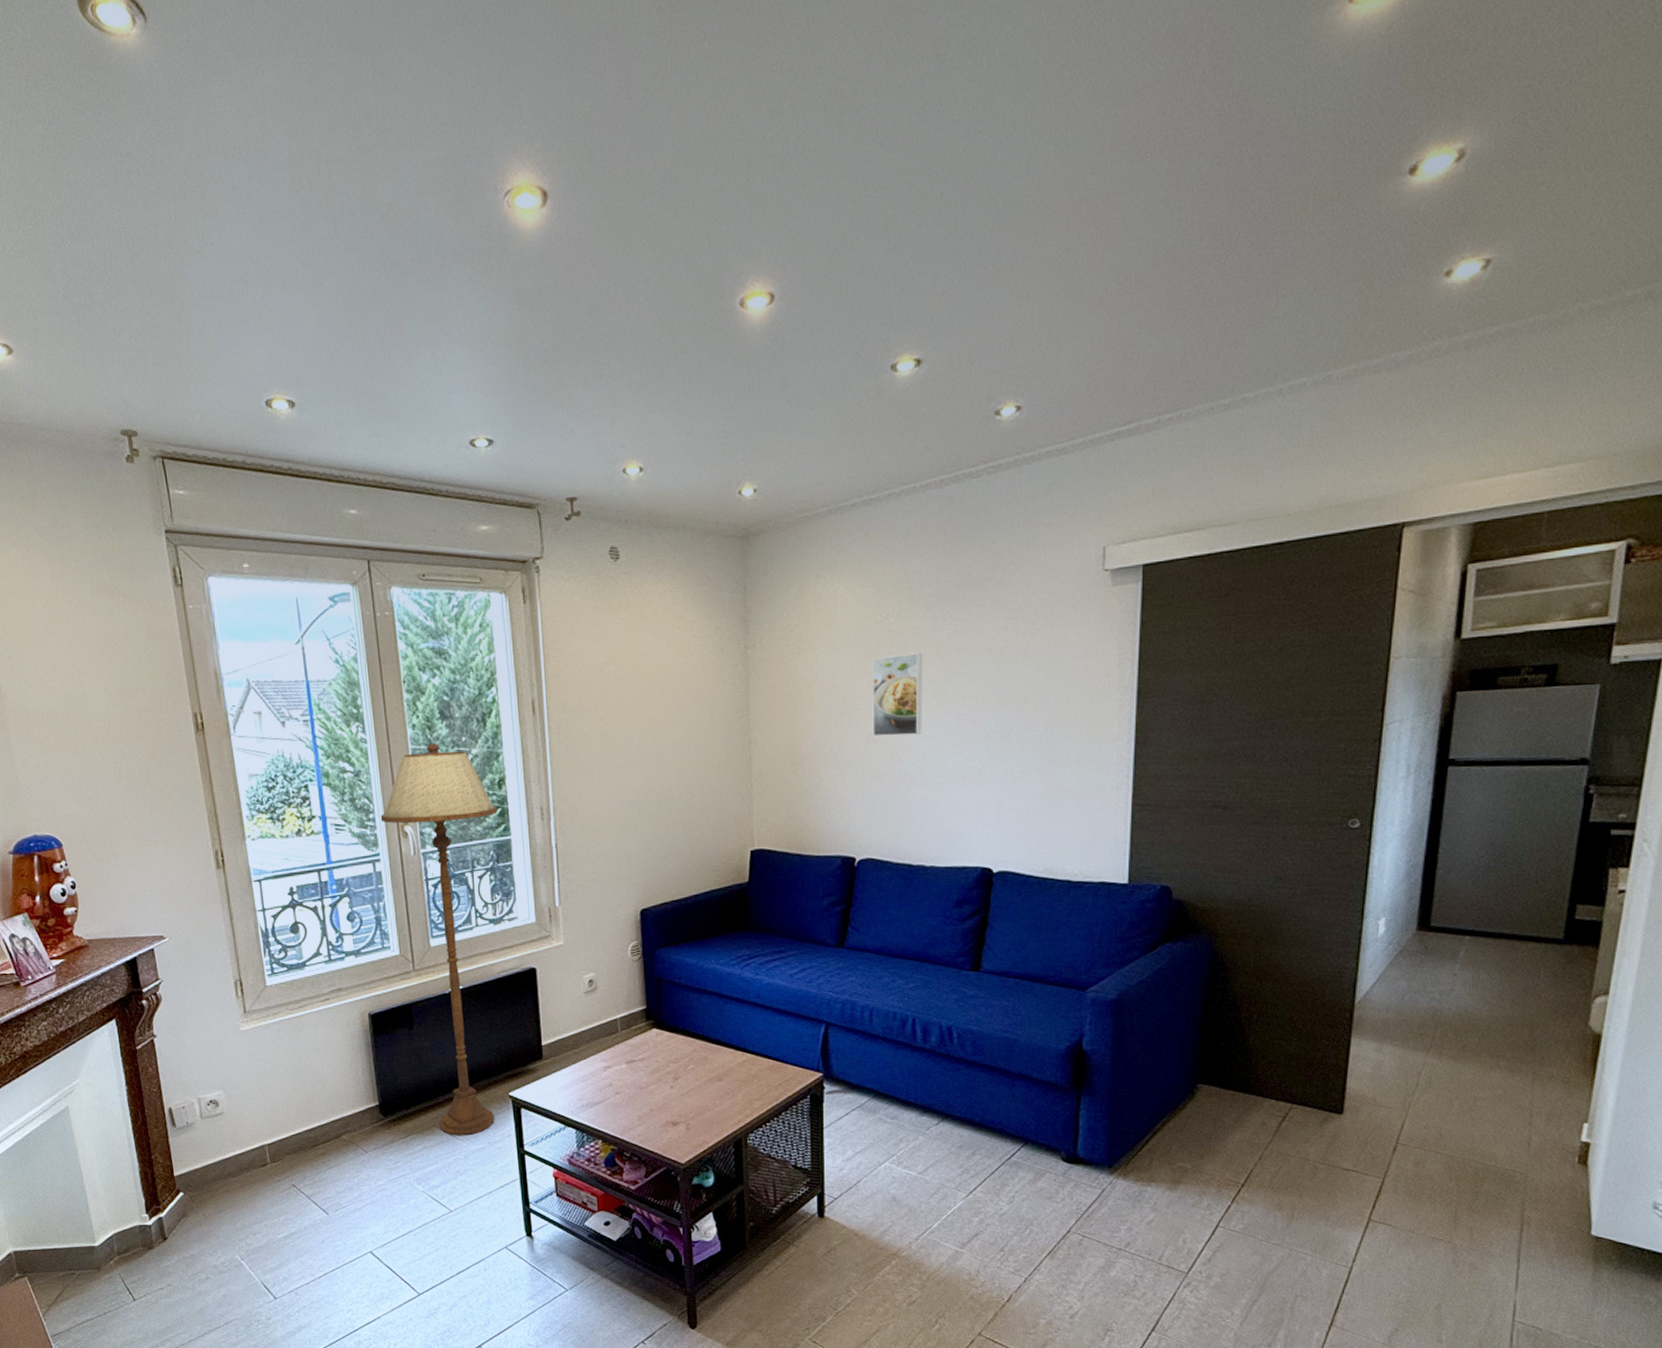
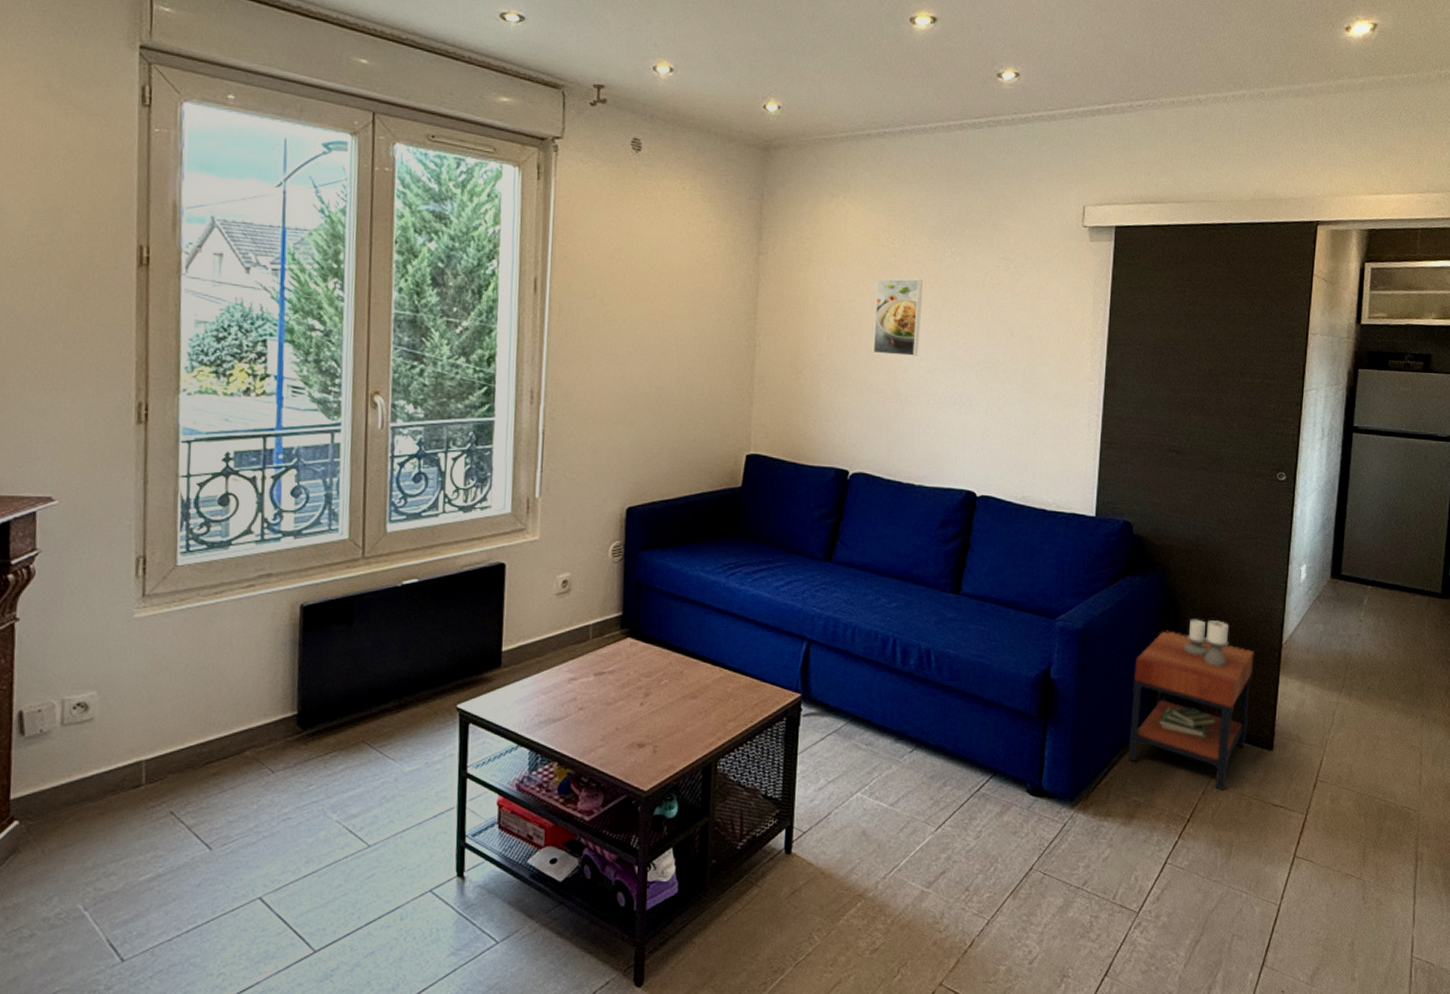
floor lamp: present [380,743,498,1136] -> none [348,310,484,755]
side table: none [1172,982,1320,1155] -> present [1128,619,1255,790]

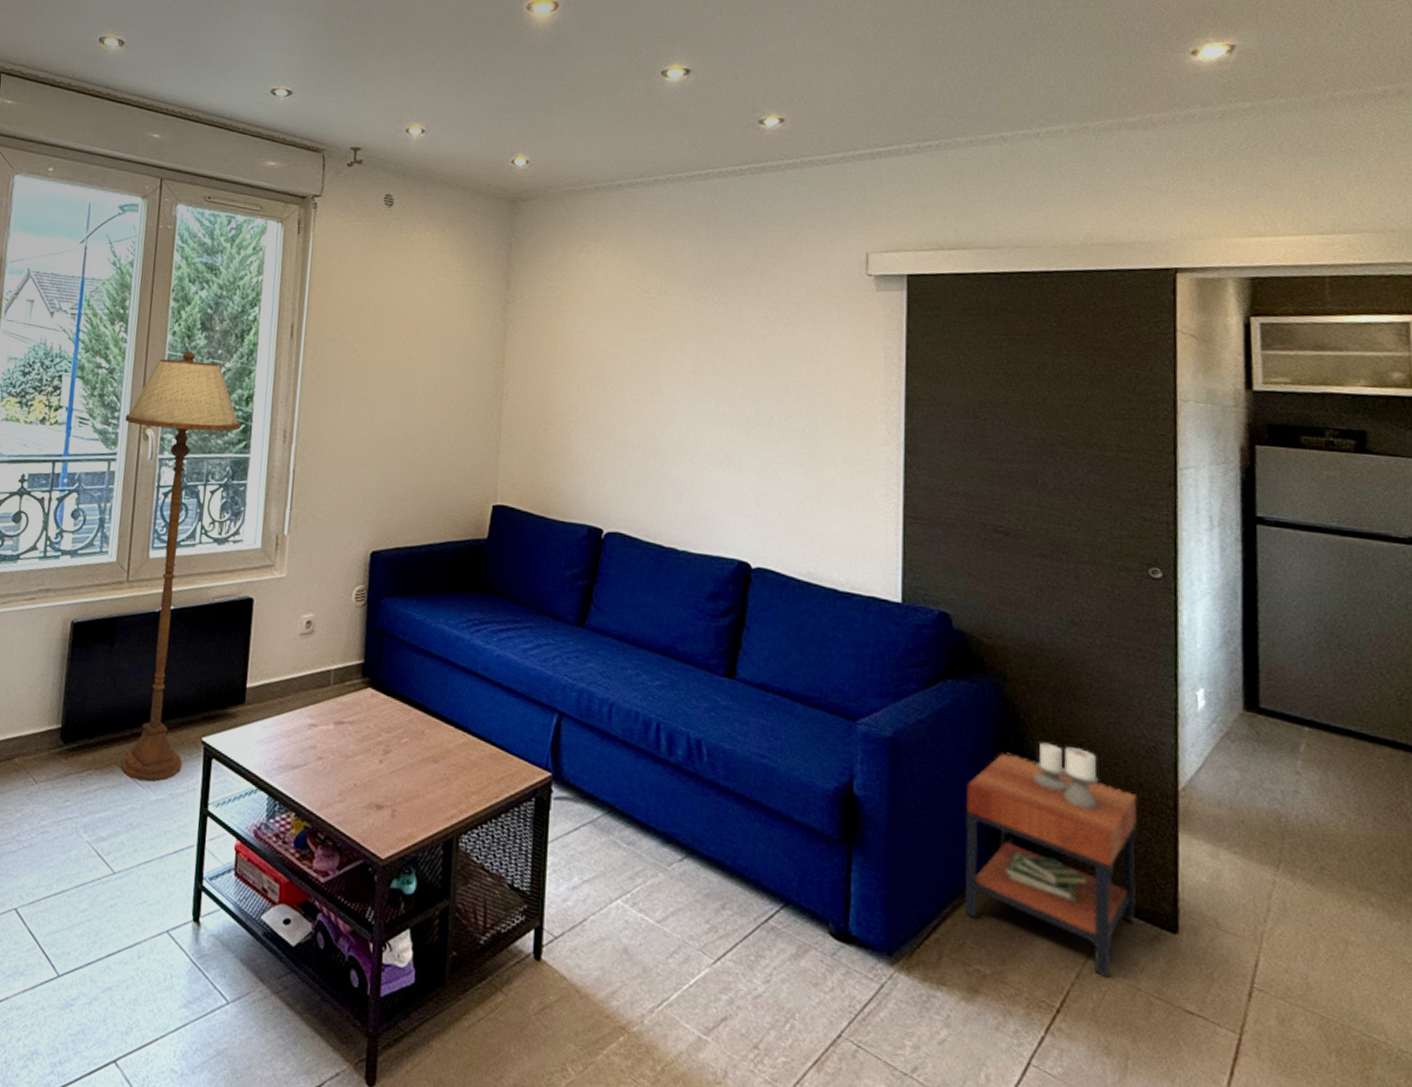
floor lamp: none [348,310,484,755] -> present [120,351,242,781]
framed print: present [872,278,923,356] -> none [627,328,682,410]

